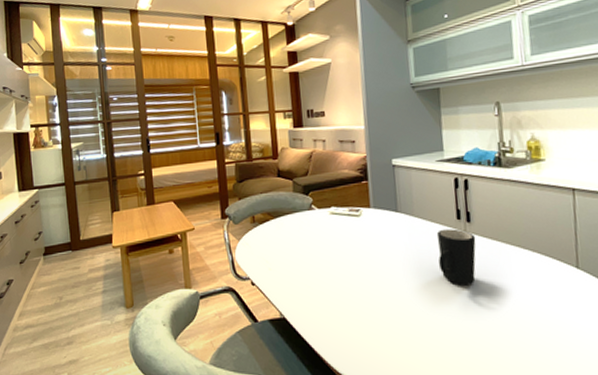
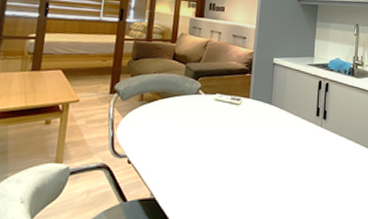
mug: present [436,229,476,284] -> none [298,123,328,173]

